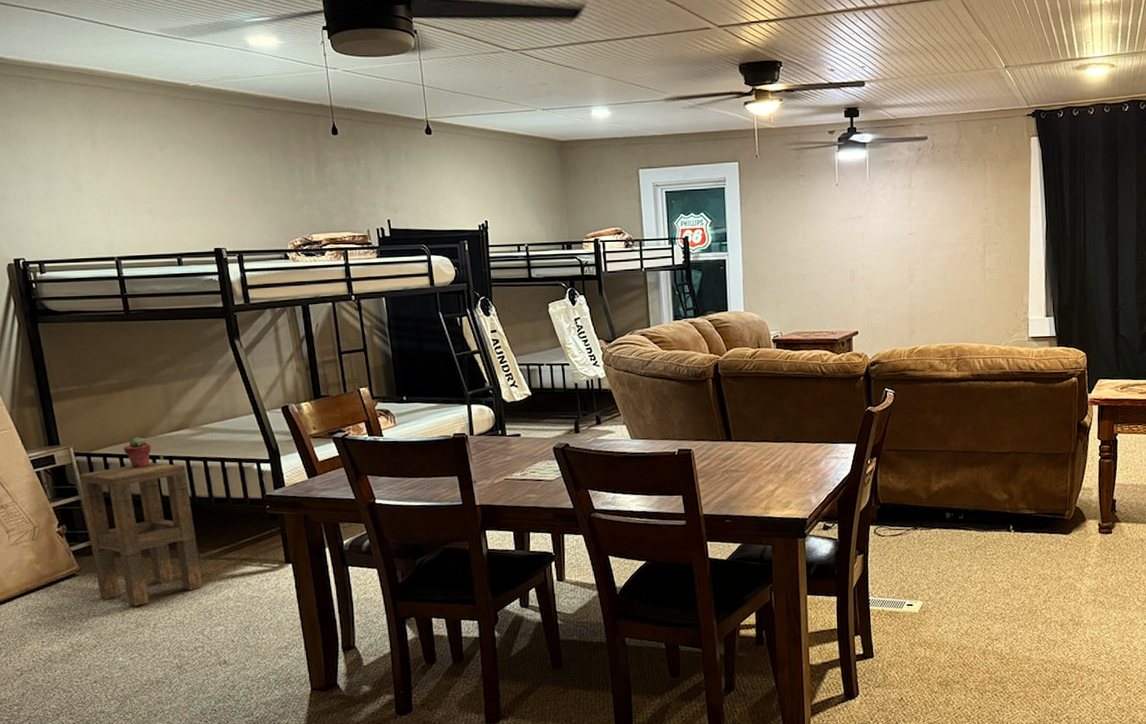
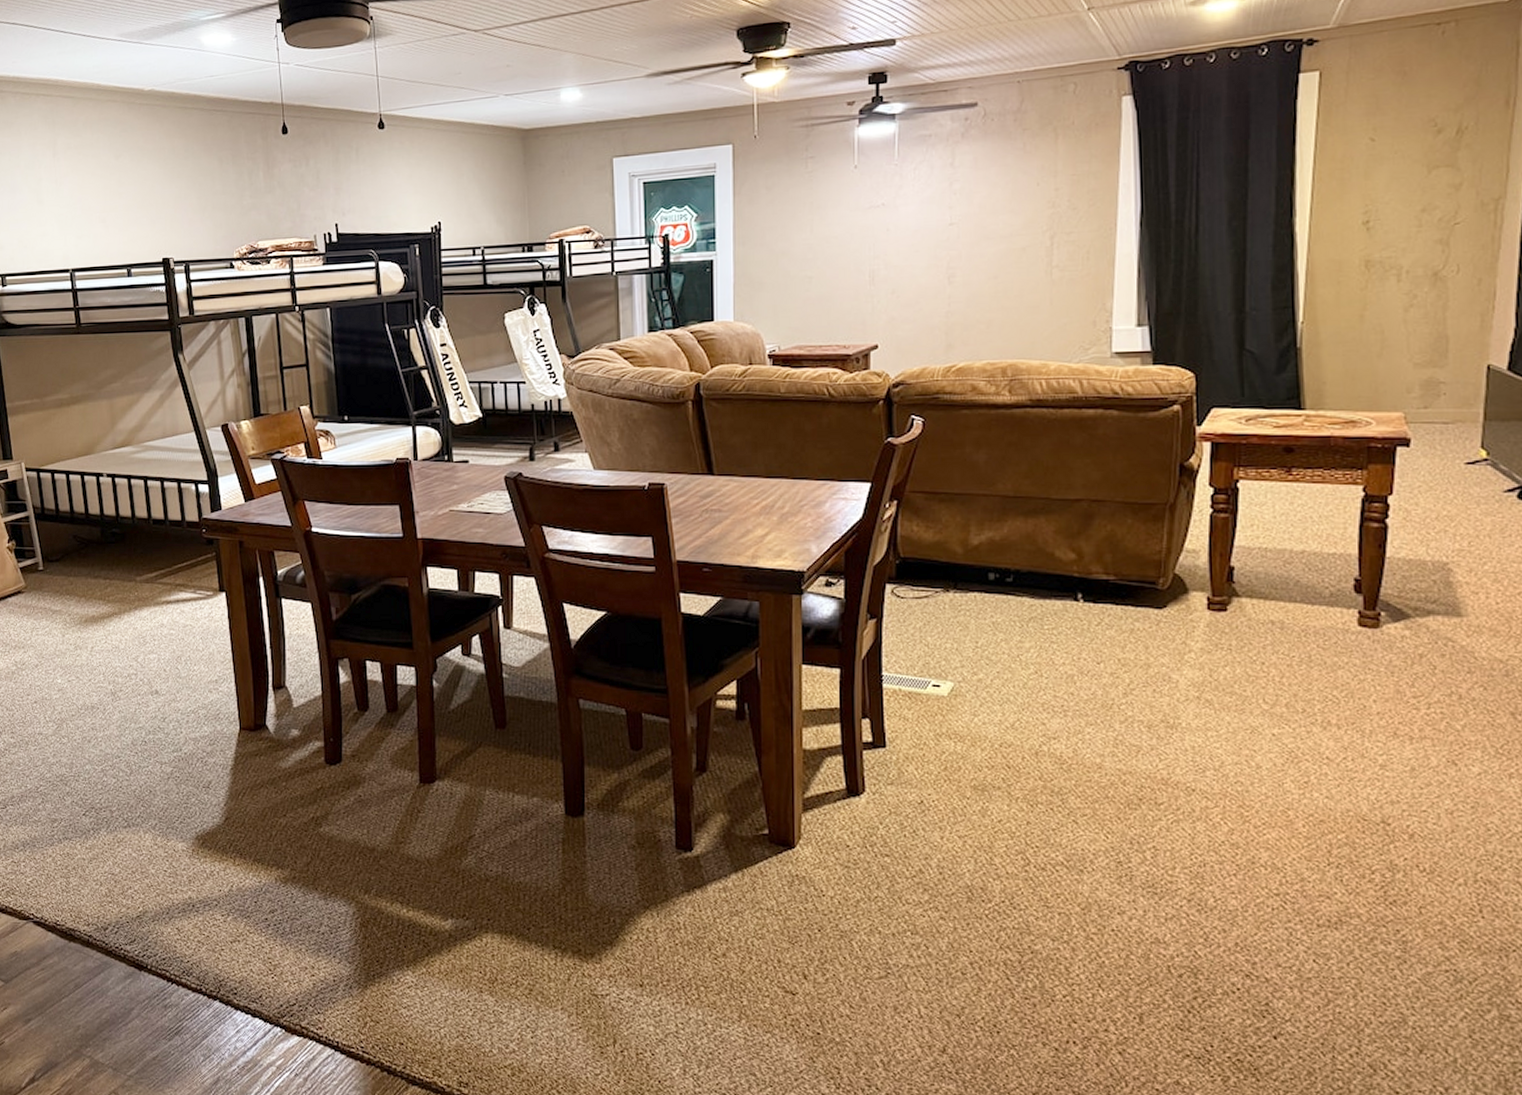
side table: present [79,462,203,606] -> none [29,479,139,627]
potted succulent: present [124,437,152,469] -> none [70,453,96,486]

